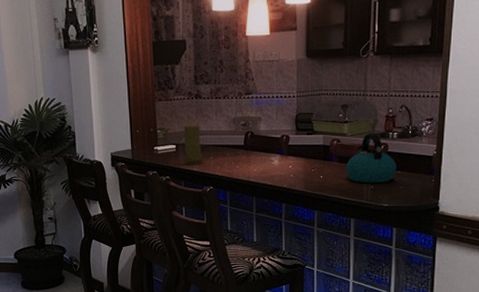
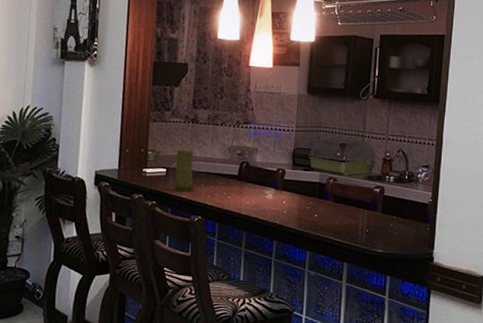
kettle: present [346,133,397,184] -> none [341,175,392,228]

